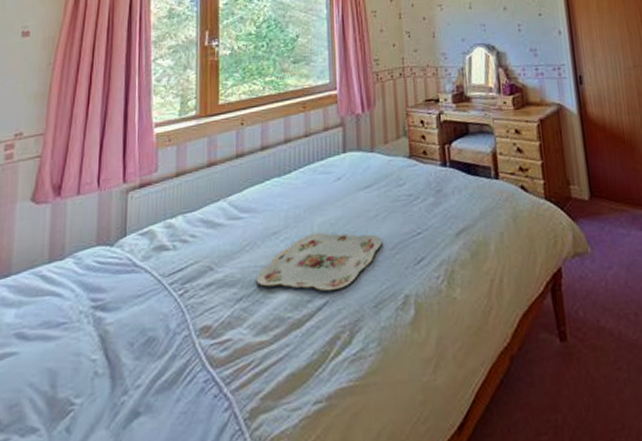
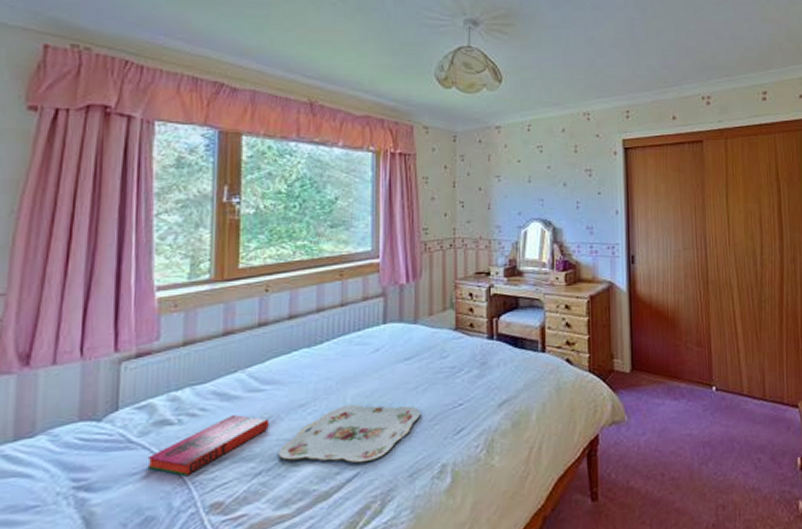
hardback book: none [149,240,247,300] -> present [147,414,269,477]

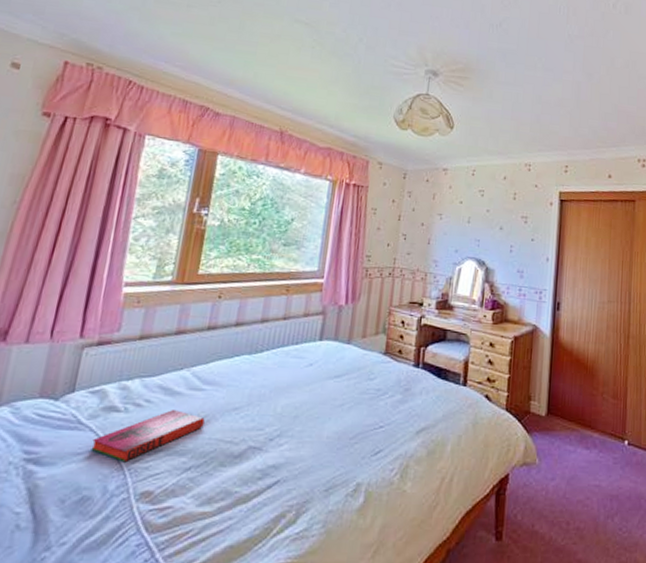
serving tray: present [278,404,421,463] -> none [208,413,343,471]

